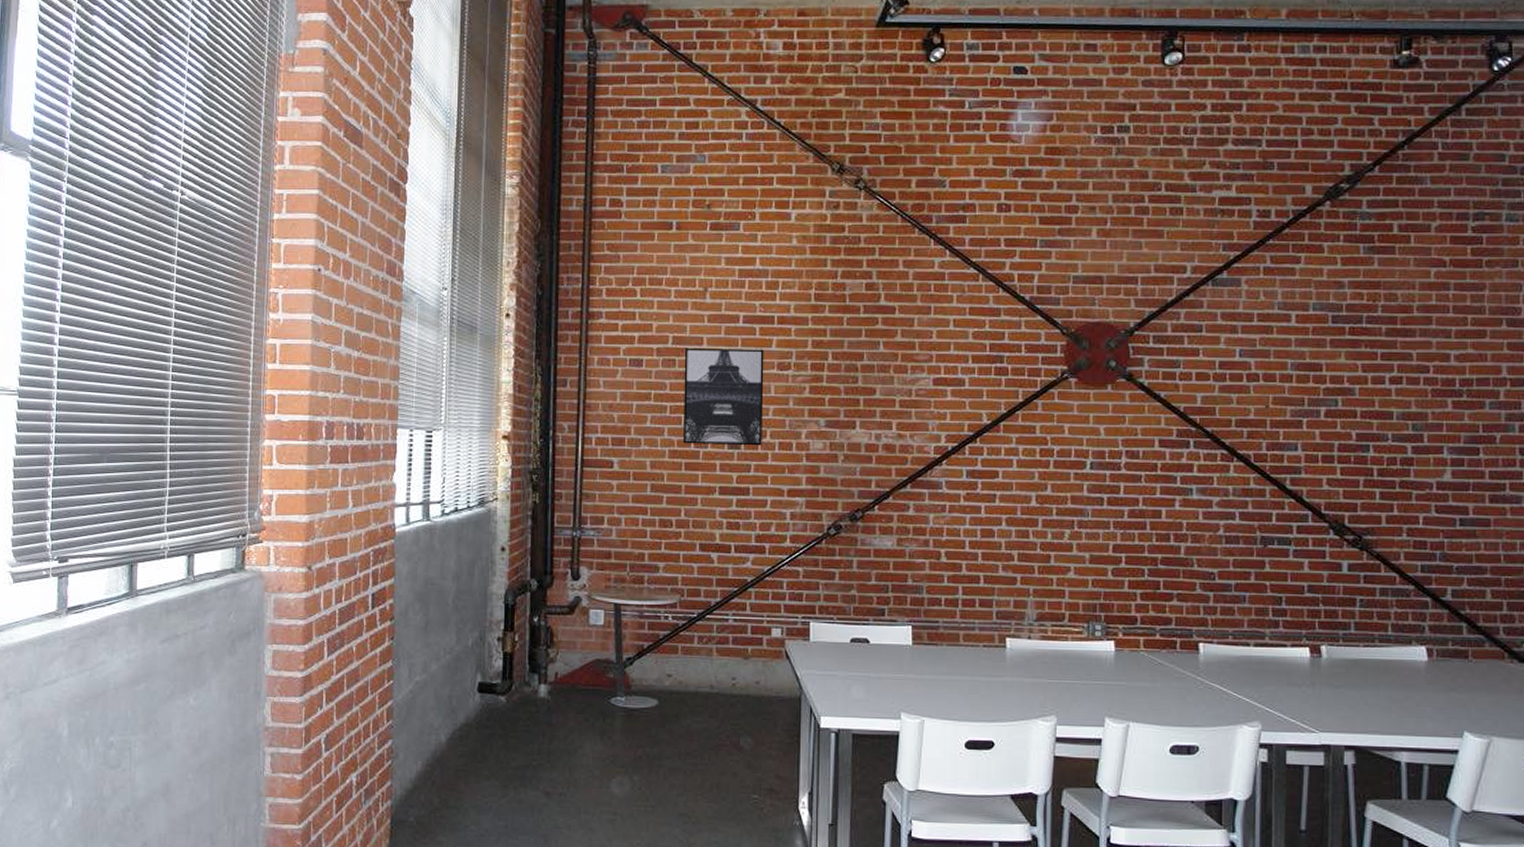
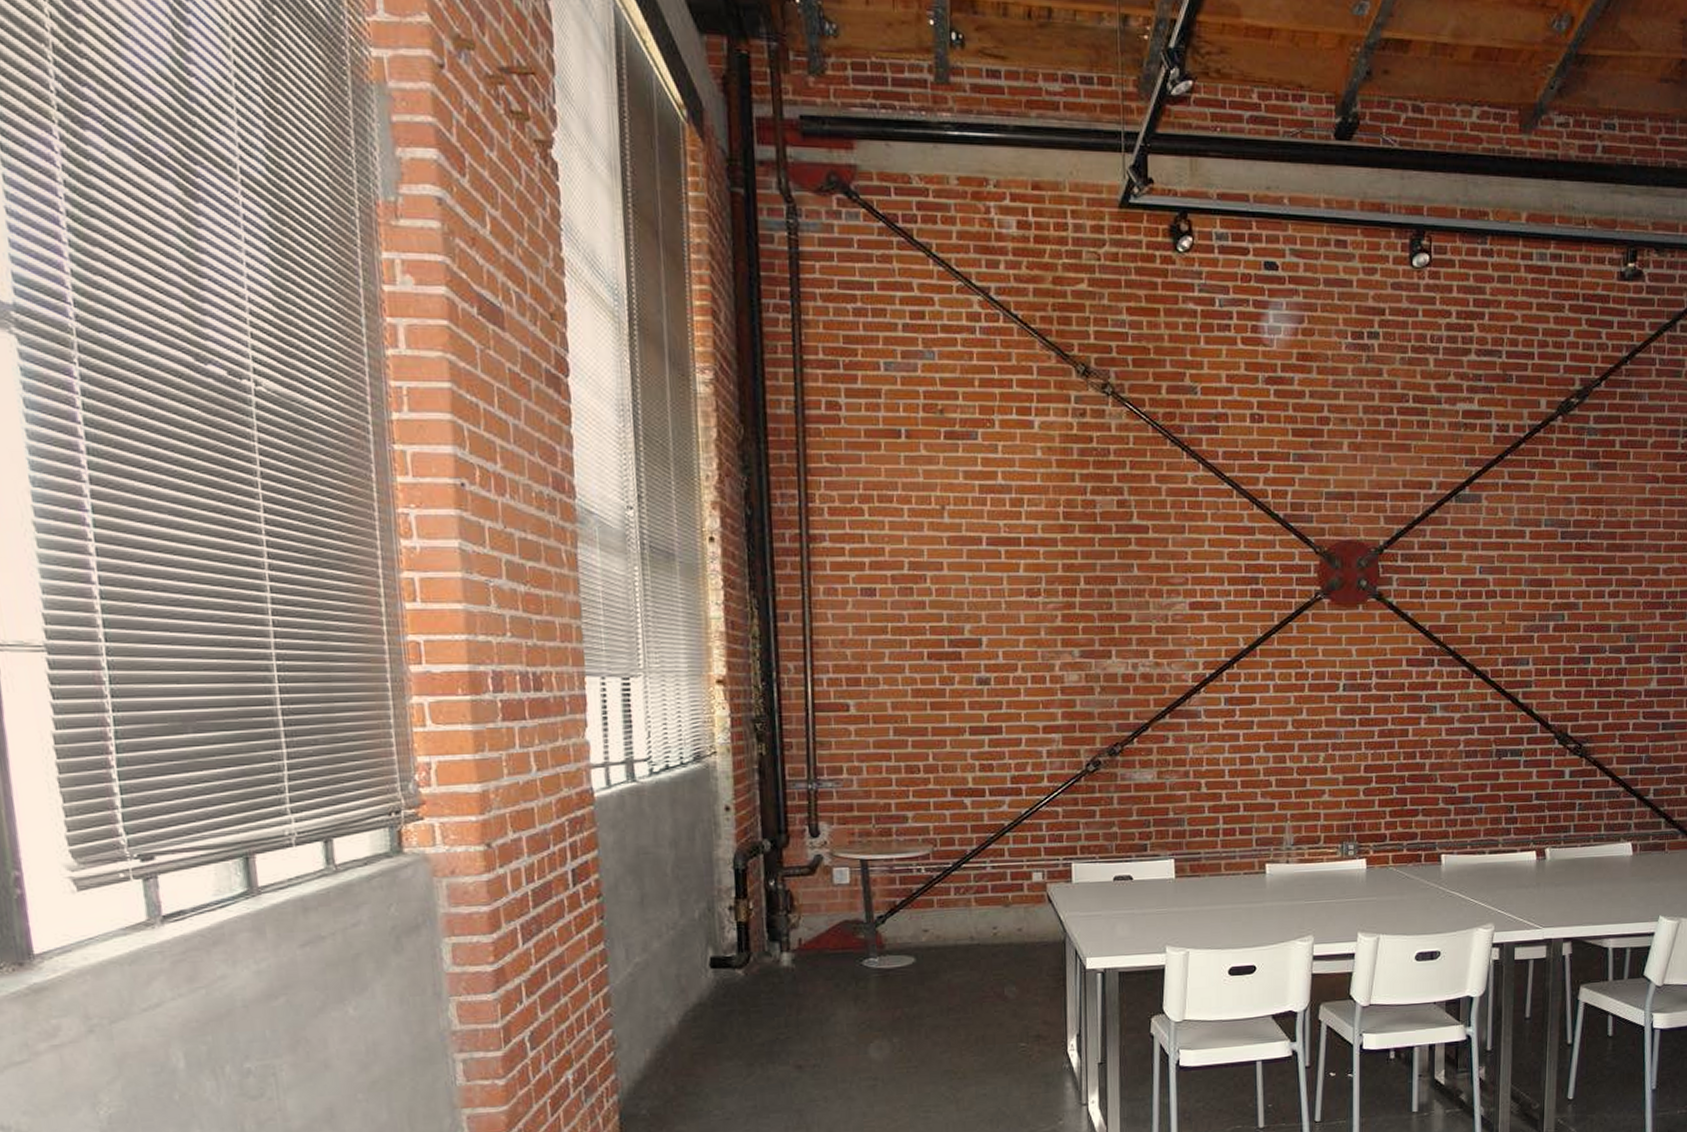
wall art: present [683,347,764,446] -> none [923,573,1014,682]

